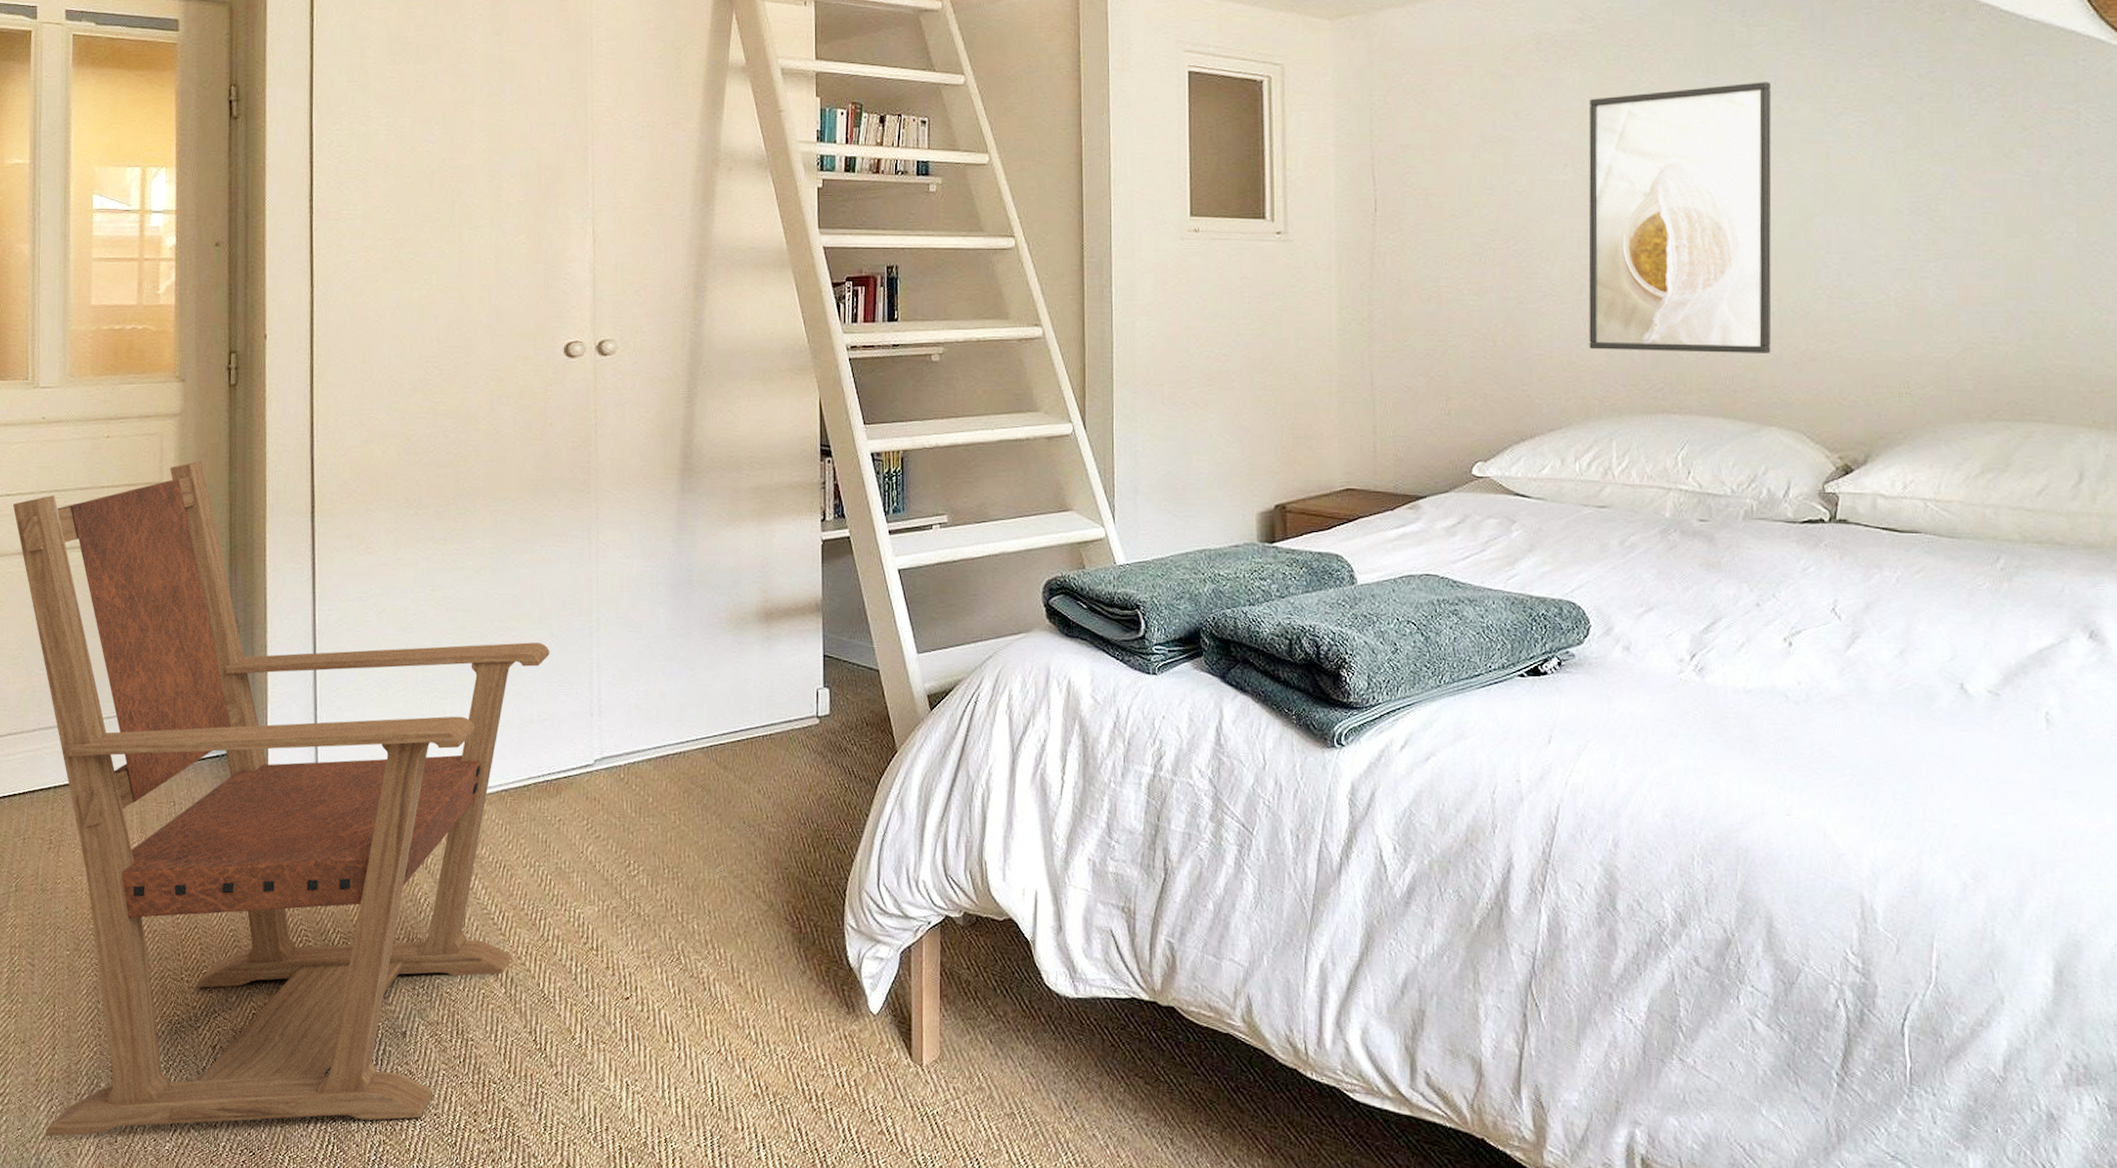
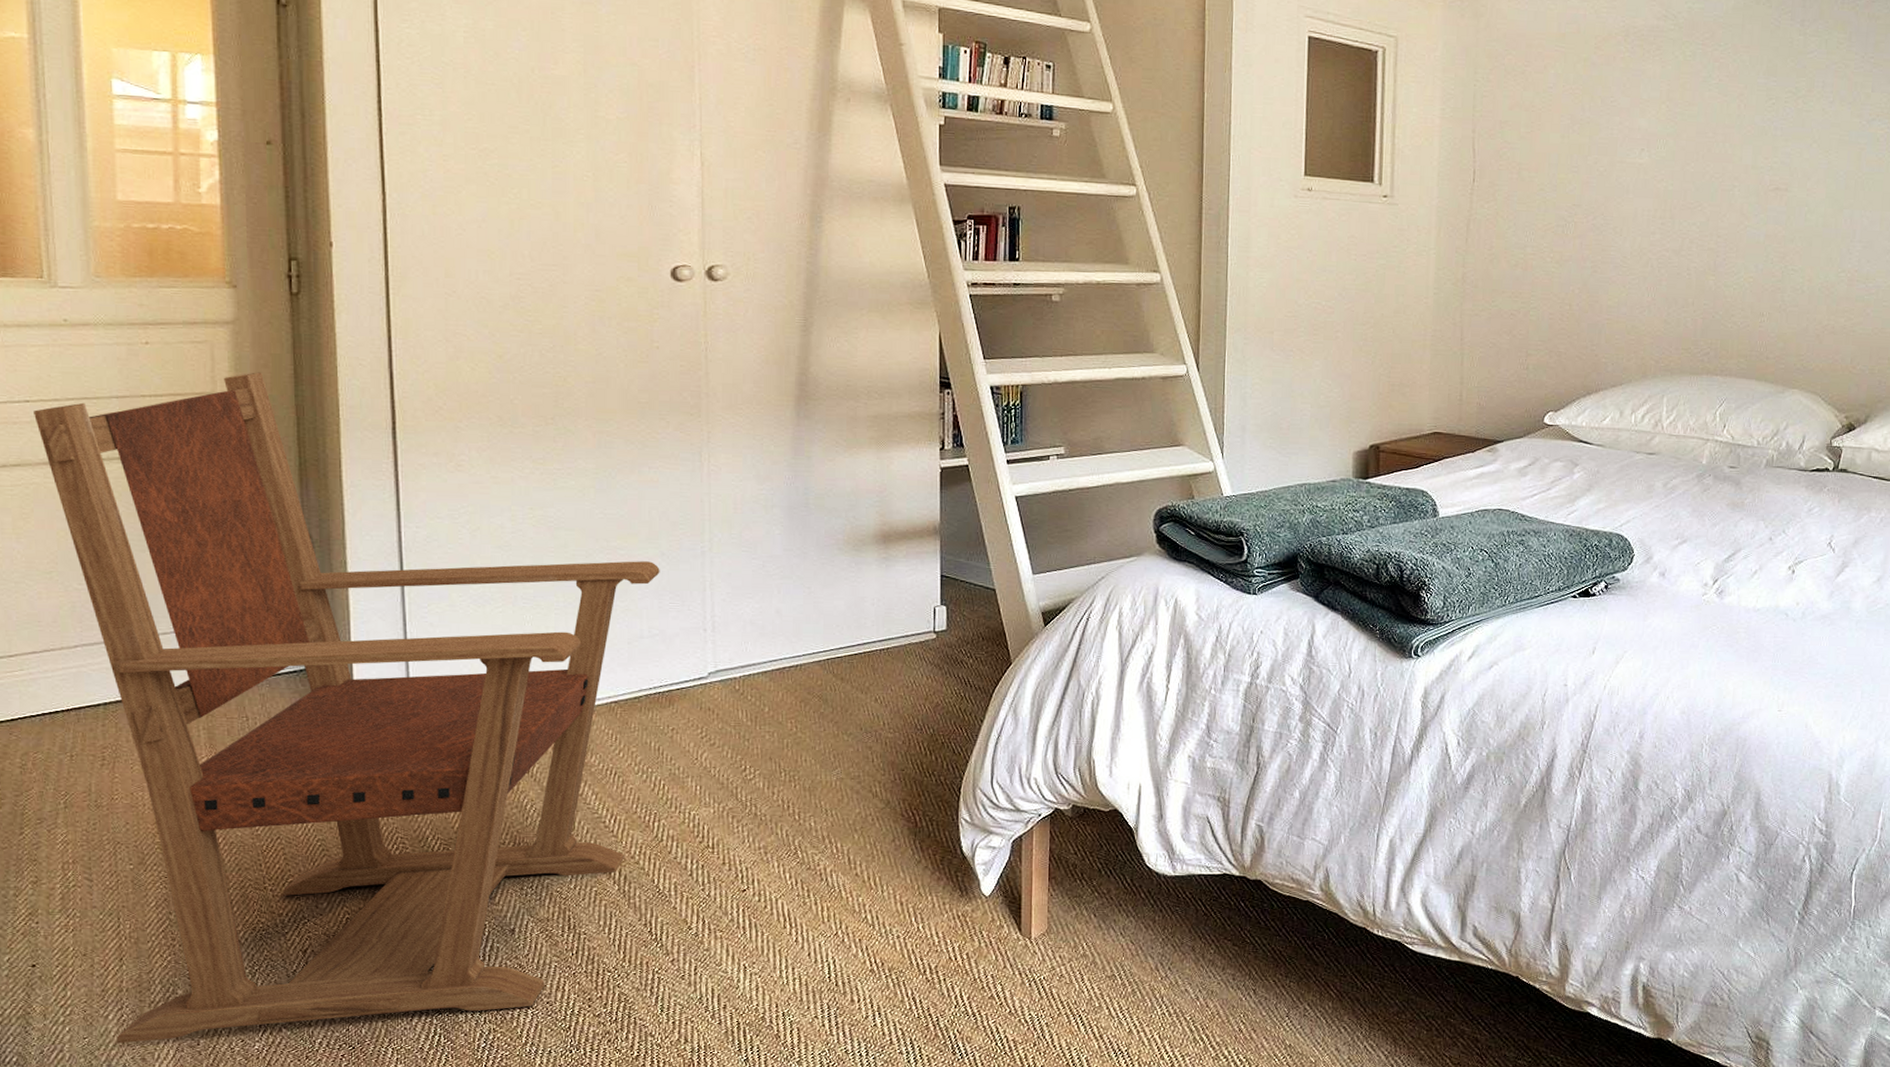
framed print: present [1588,82,1772,353] -> none [1650,86,1819,326]

